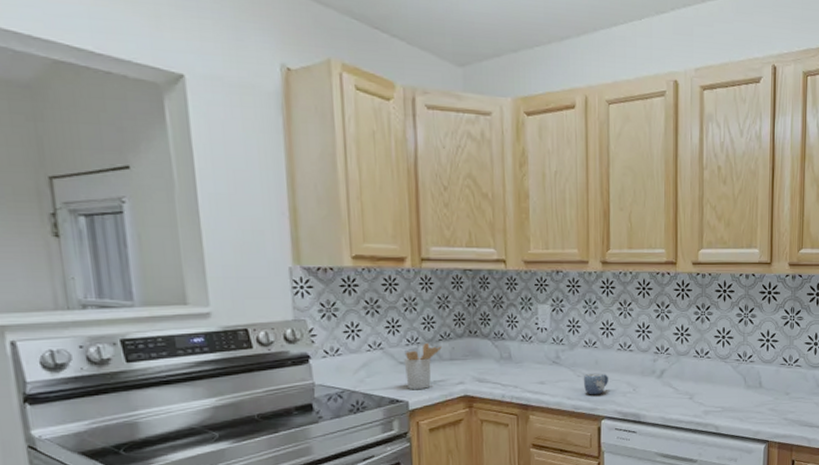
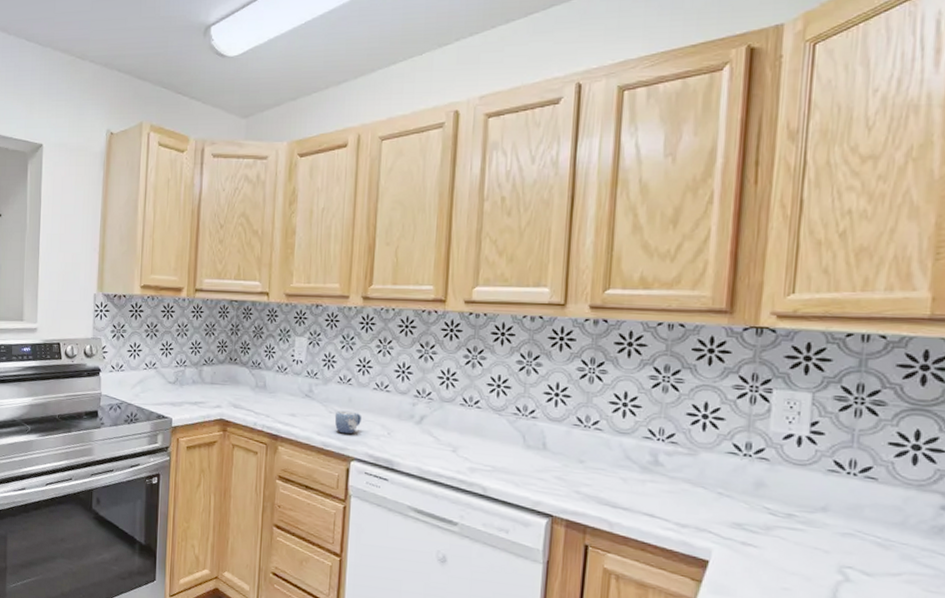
utensil holder: present [403,342,442,389] -> none [172,365,205,408]

